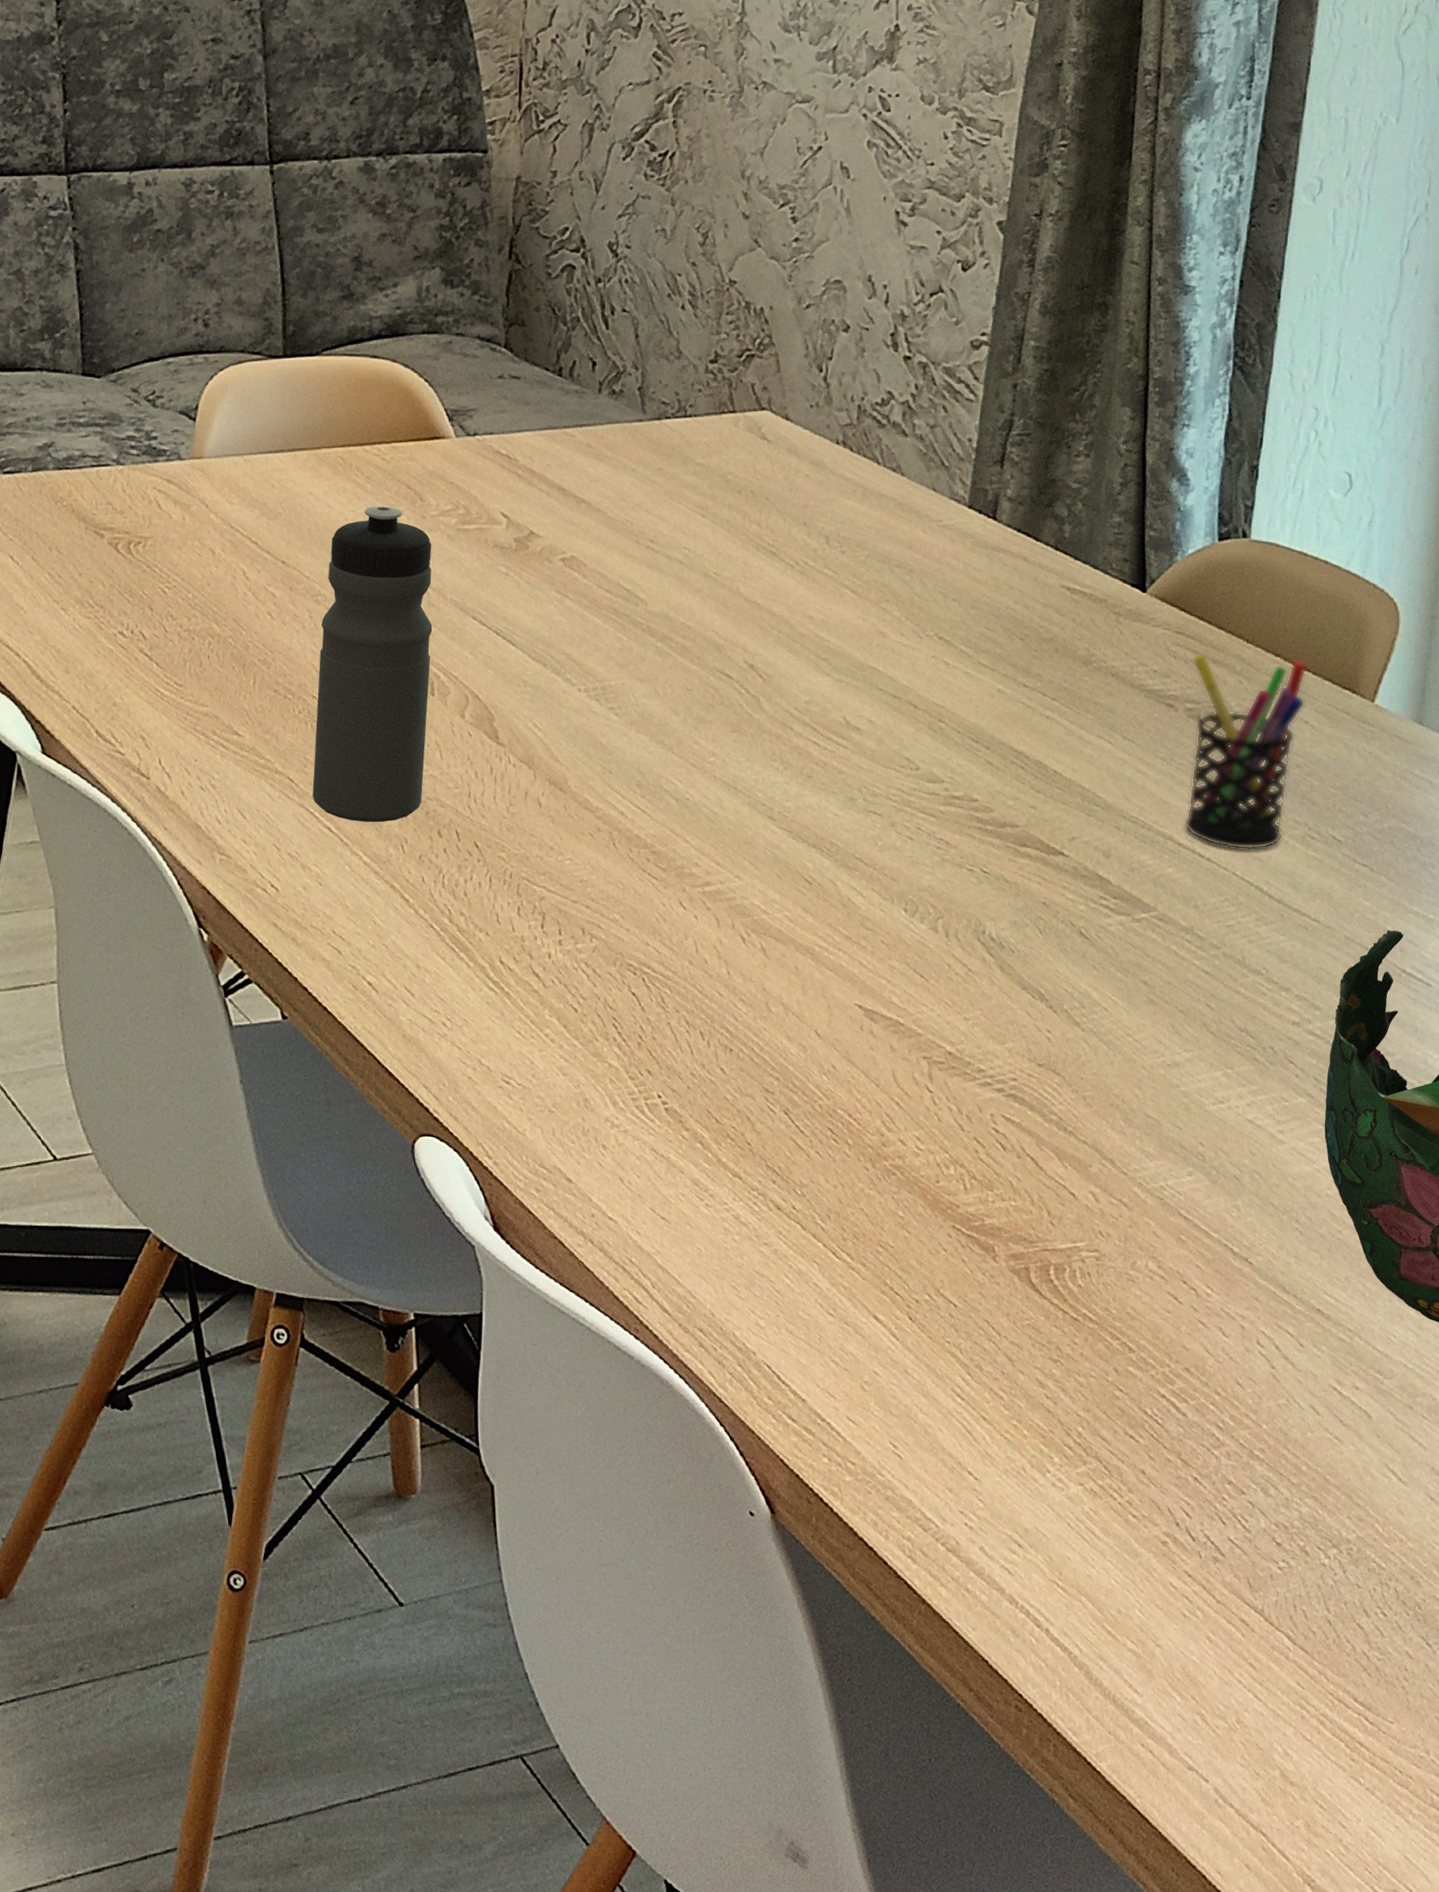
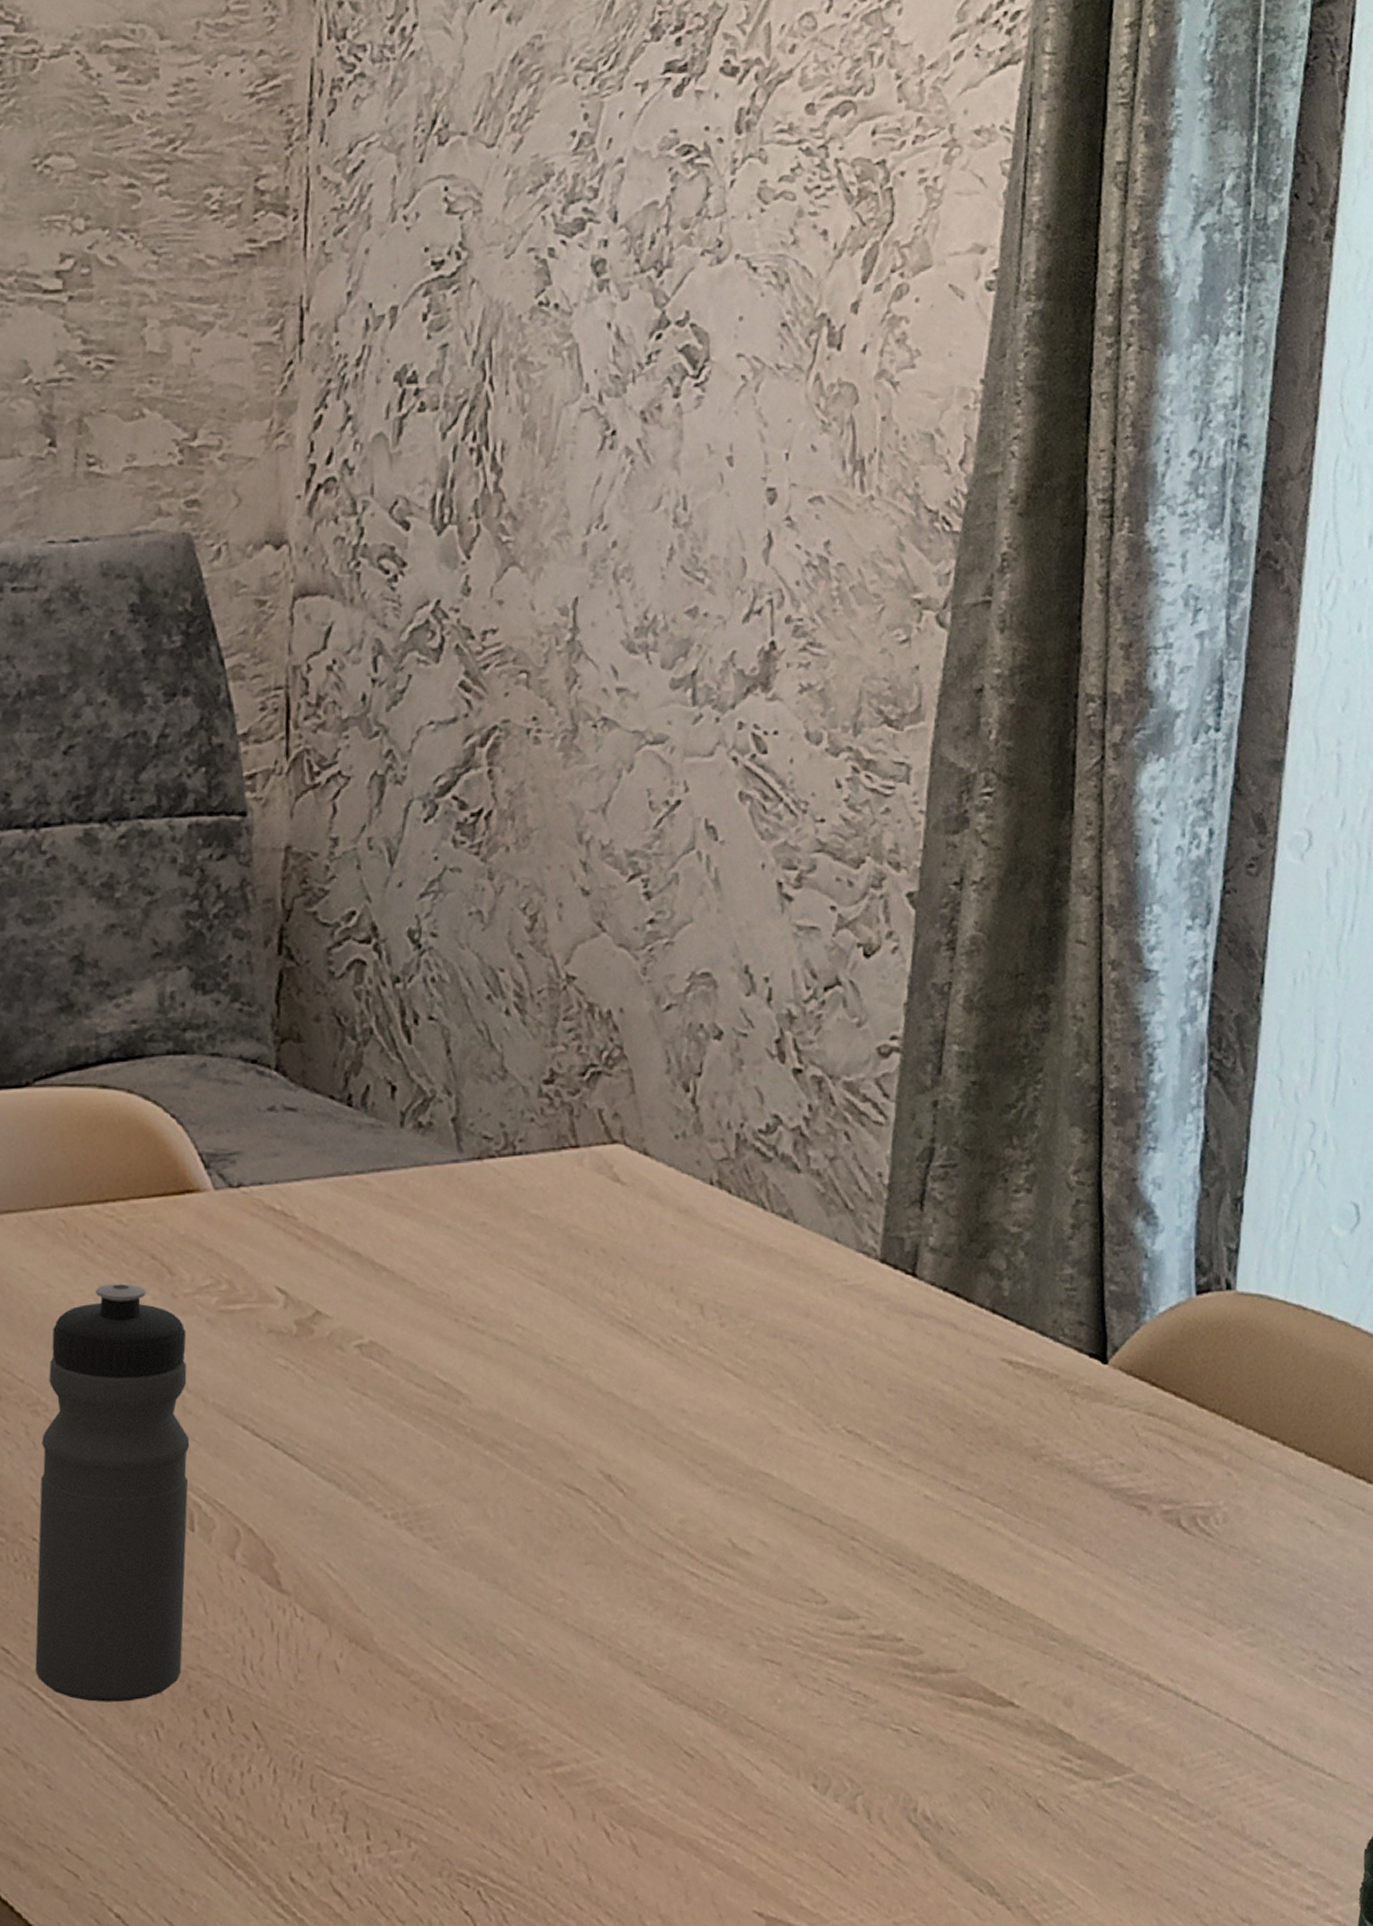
pen holder: present [1184,652,1308,850] -> none [1164,1438,1313,1689]

